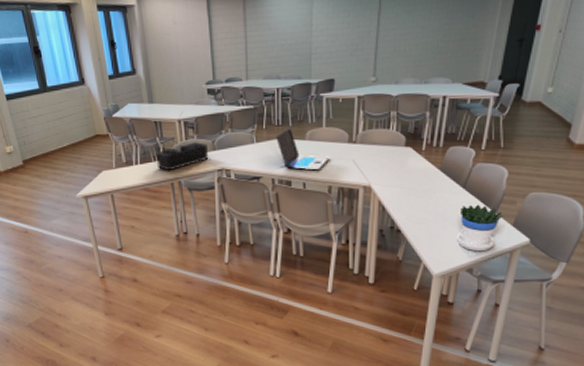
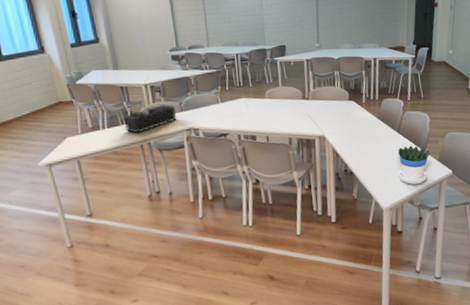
laptop: present [276,127,329,171] -> none [238,88,287,125]

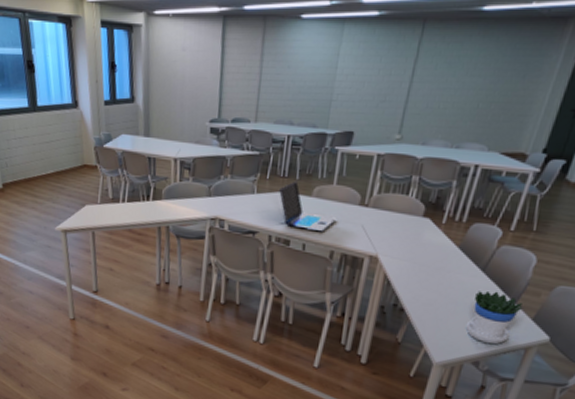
desk organizer: present [123,104,177,134] -> none [144,185,203,214]
laptop: none [238,88,287,125] -> present [279,180,336,232]

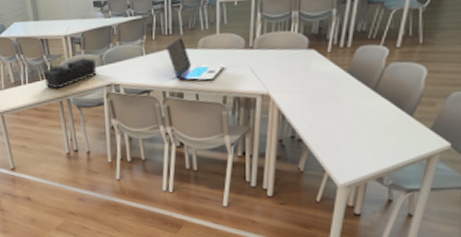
desk organizer: none [144,185,203,214] -> present [43,57,97,89]
flowerpot: present [465,291,522,345] -> none [364,108,418,159]

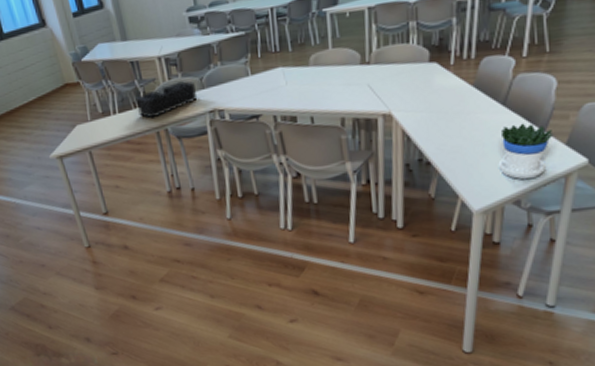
laptop: present [166,36,223,81] -> none [274,53,339,102]
flowerpot: none [364,108,418,159] -> present [498,123,552,180]

